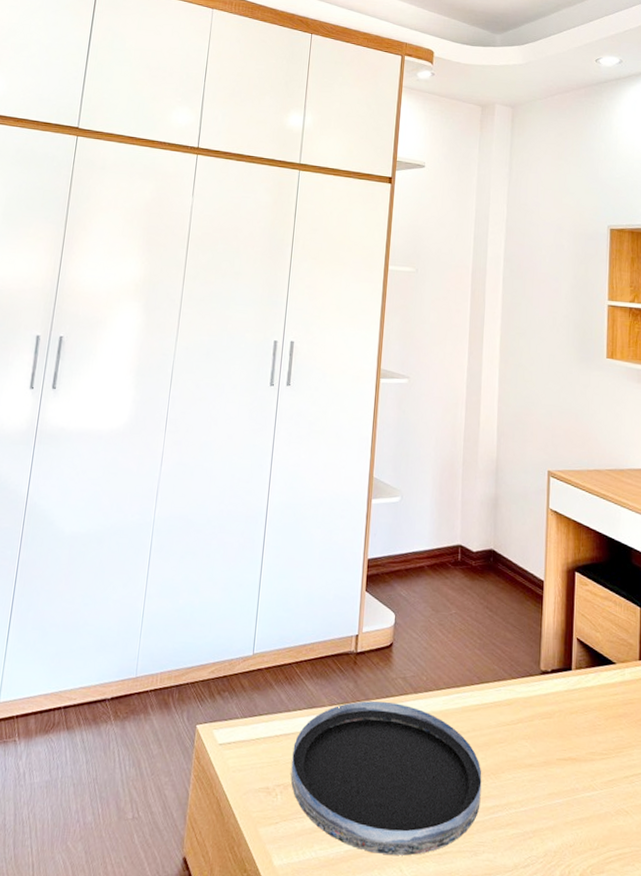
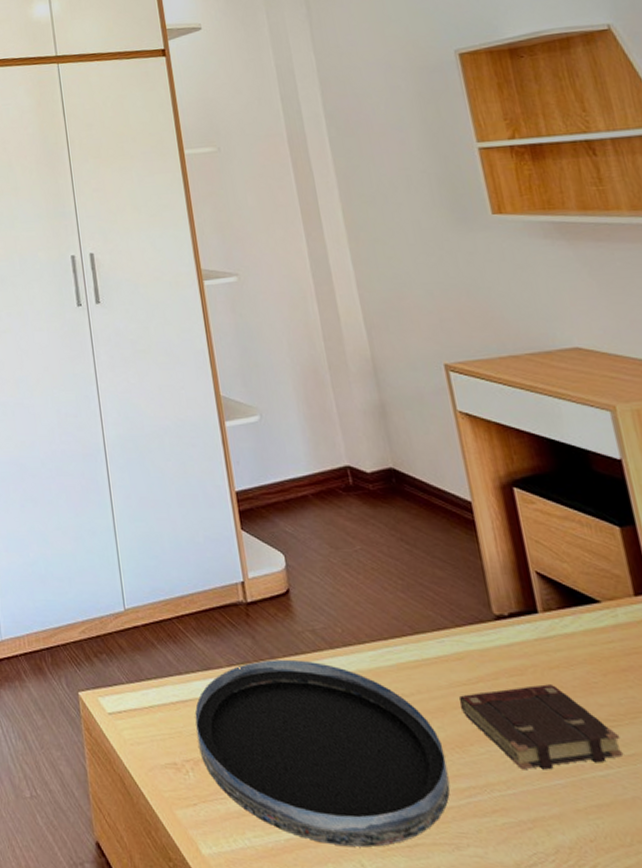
book: none [502,725,607,792] -> present [459,684,624,770]

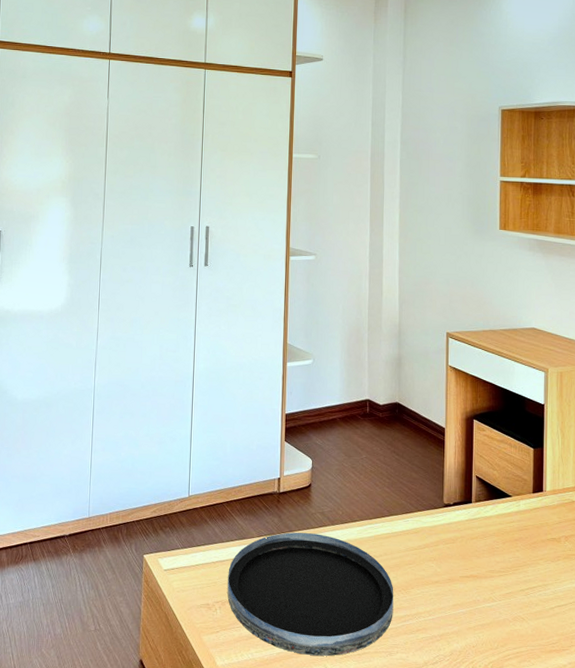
book: present [459,684,624,770] -> none [411,549,505,604]

